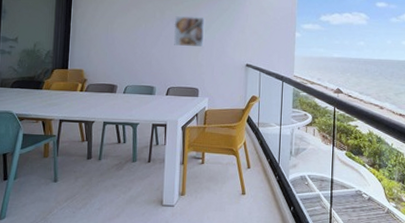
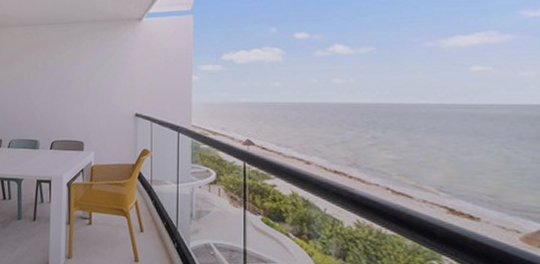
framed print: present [174,16,204,47] -> none [56,65,88,96]

